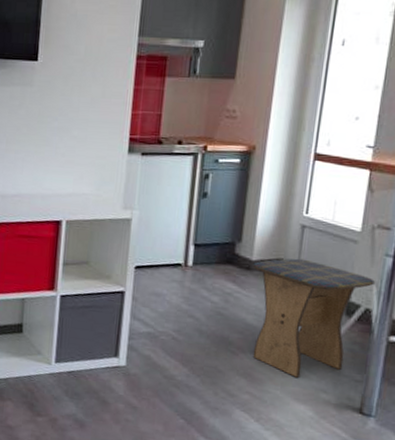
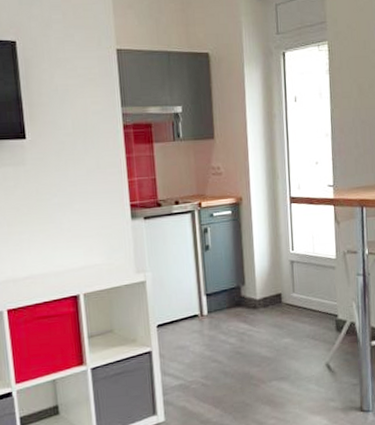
stool: present [252,258,375,378] -> none [258,290,353,394]

